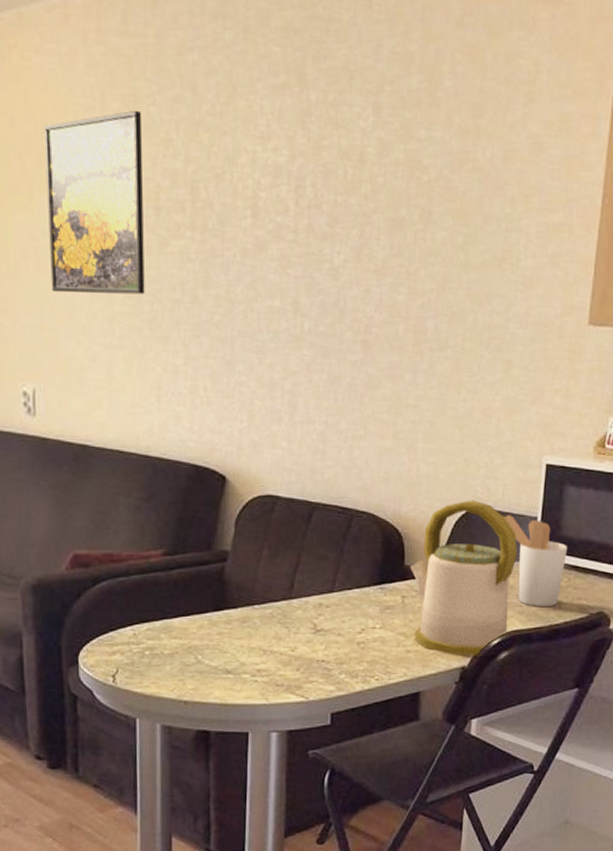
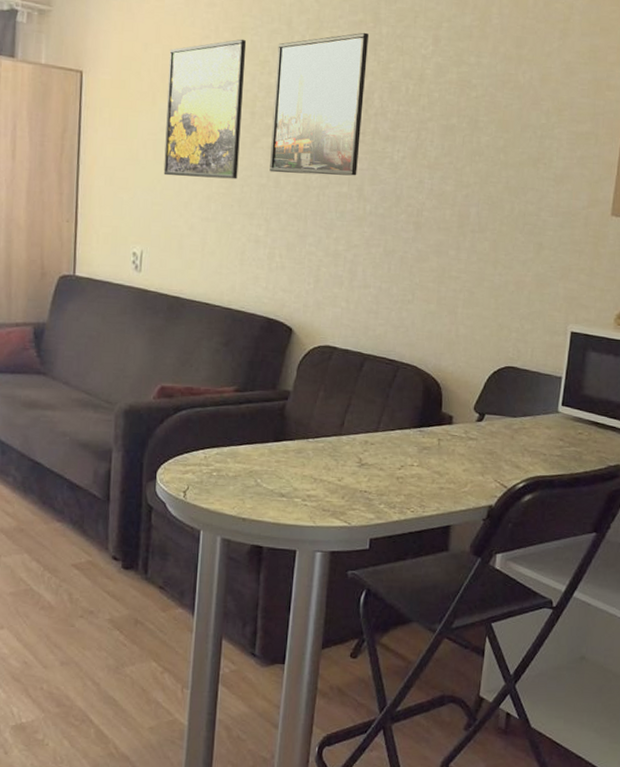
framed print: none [182,99,294,286] -> present [270,32,369,176]
kettle: present [410,500,518,656] -> none [447,359,543,497]
utensil holder: present [503,515,568,606] -> none [531,374,589,457]

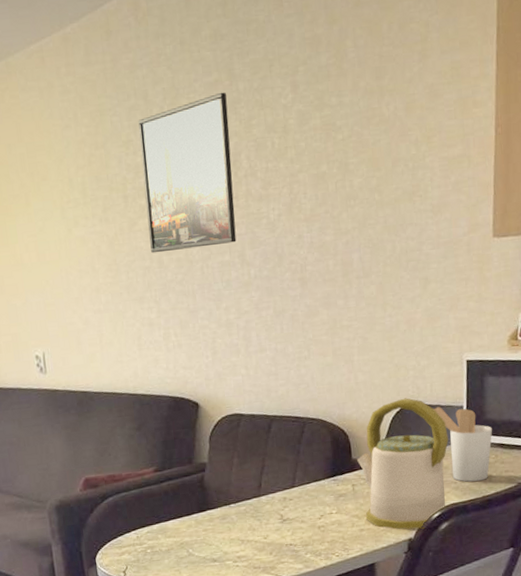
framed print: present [163,39,247,180] -> none [33,122,122,275]
kettle: none [447,359,543,497] -> present [357,398,449,530]
utensil holder: none [531,374,589,457] -> present [433,407,493,482]

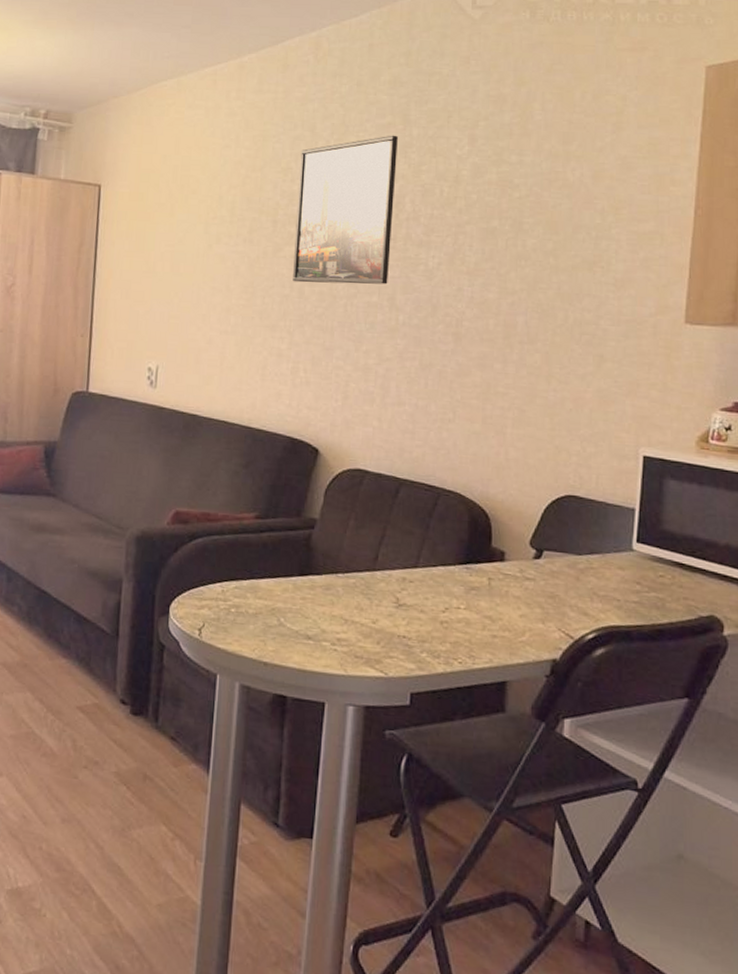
kettle: present [357,398,449,530] -> none [498,486,614,650]
utensil holder: present [433,407,493,482] -> none [597,504,671,604]

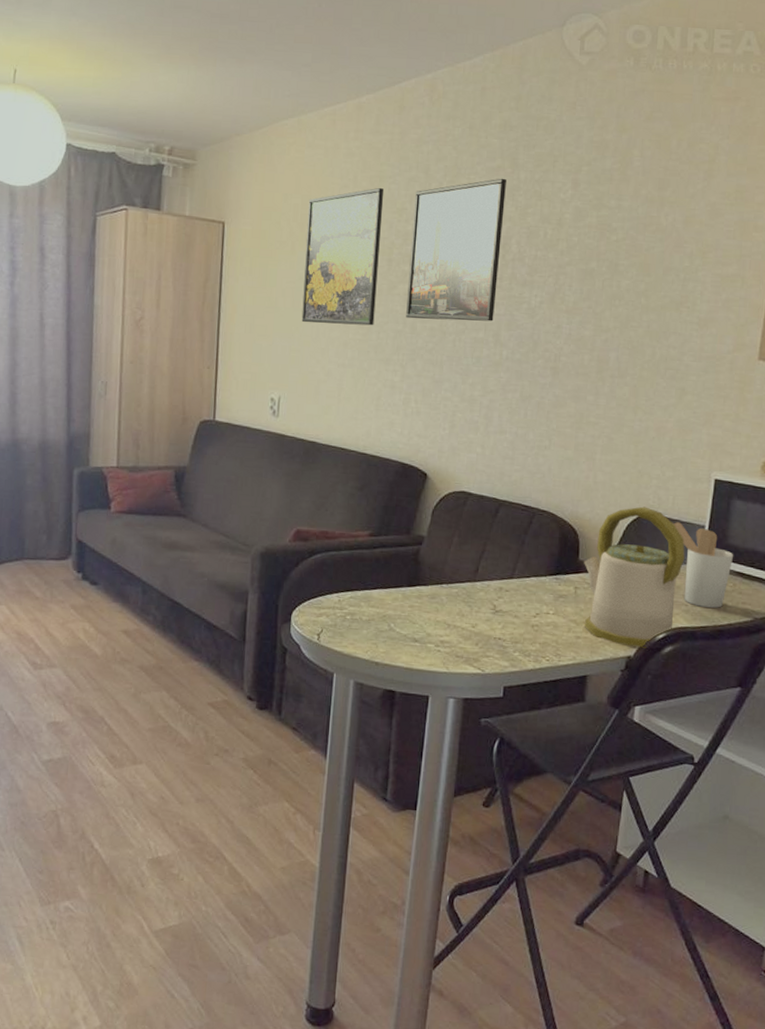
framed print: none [181,147,268,290] -> present [301,187,385,326]
kettle: none [498,486,614,650] -> present [584,506,685,648]
utensil holder: none [597,504,671,604] -> present [672,522,734,608]

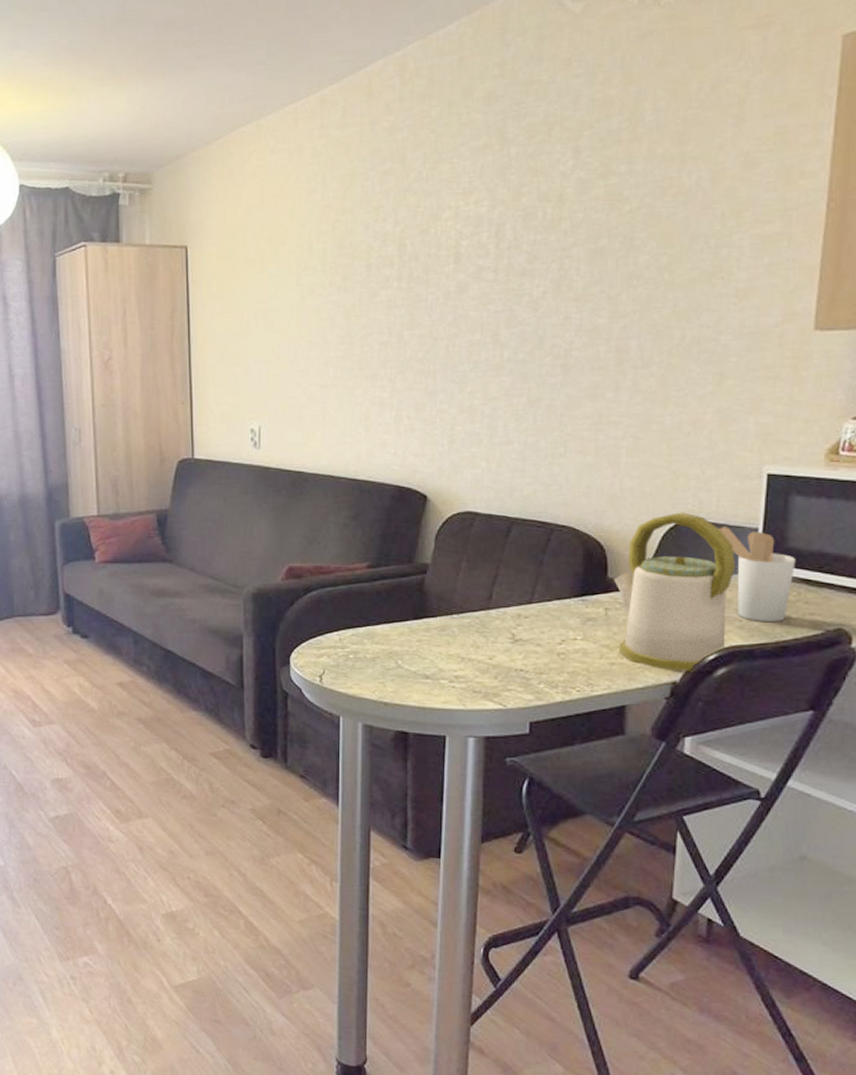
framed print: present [301,187,385,326] -> none [275,186,357,345]
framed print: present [406,178,506,322] -> none [391,157,495,328]

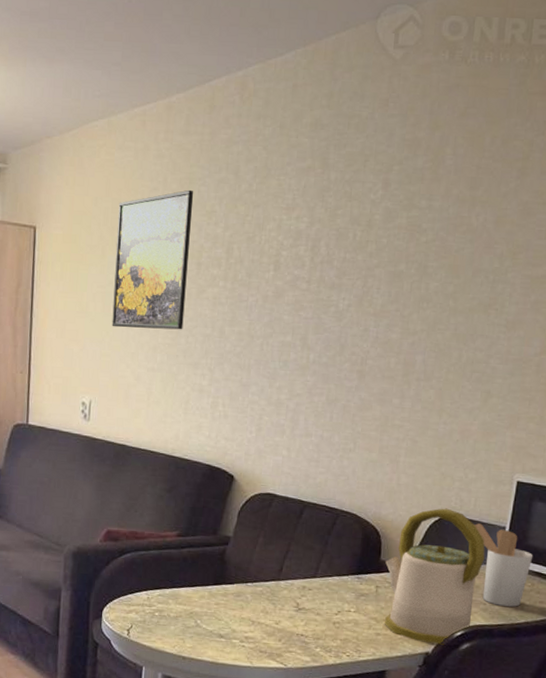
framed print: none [275,186,357,345] -> present [111,189,194,330]

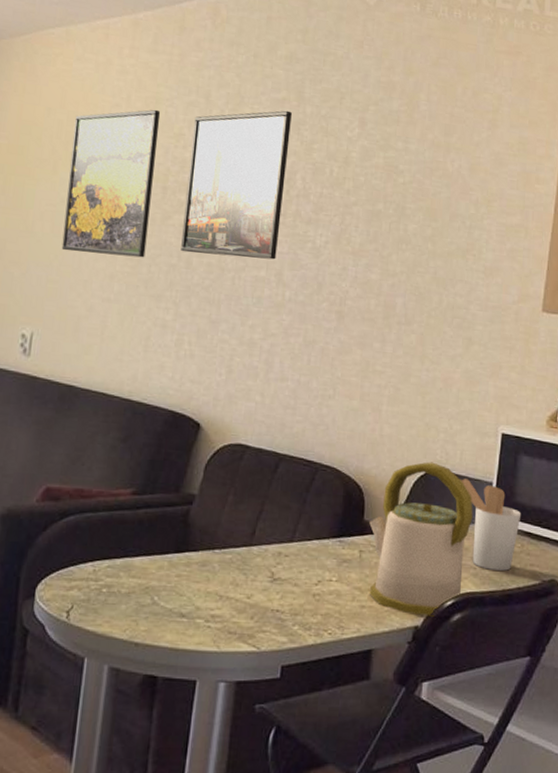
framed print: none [214,178,316,325] -> present [181,110,292,260]

